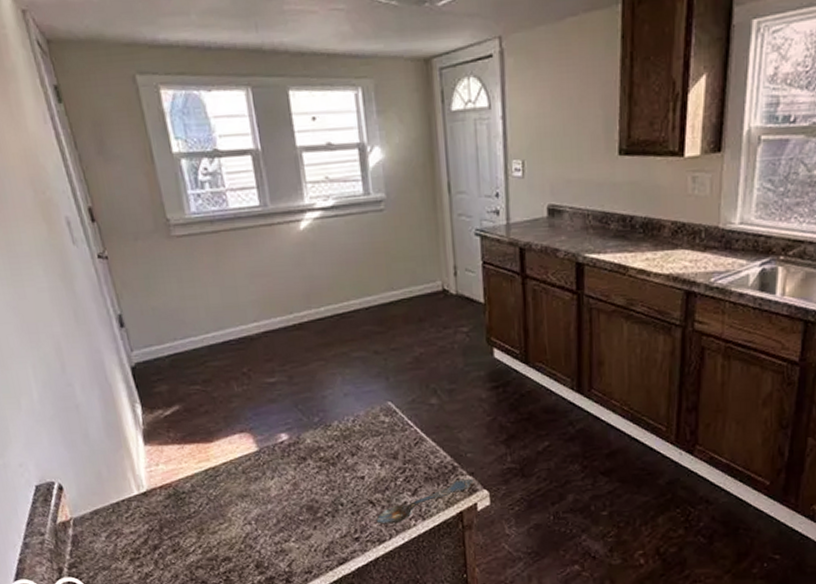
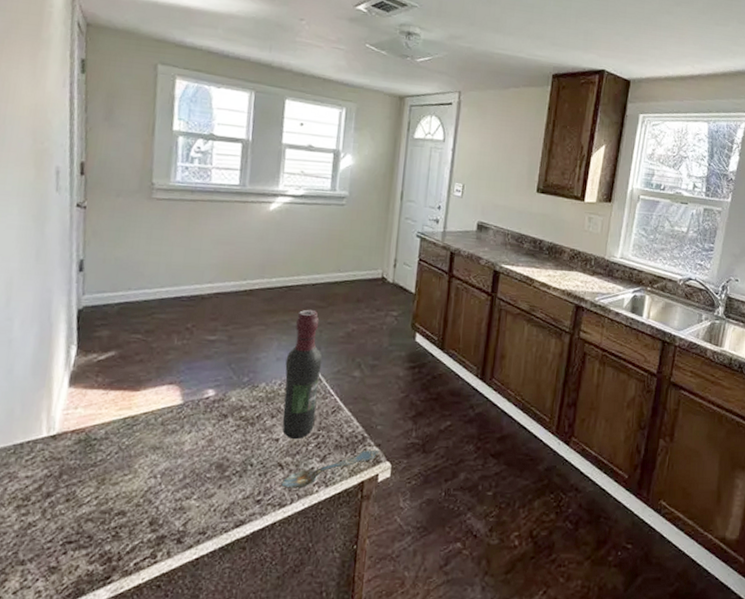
wine bottle: none [354,336,399,475] -> present [282,309,323,439]

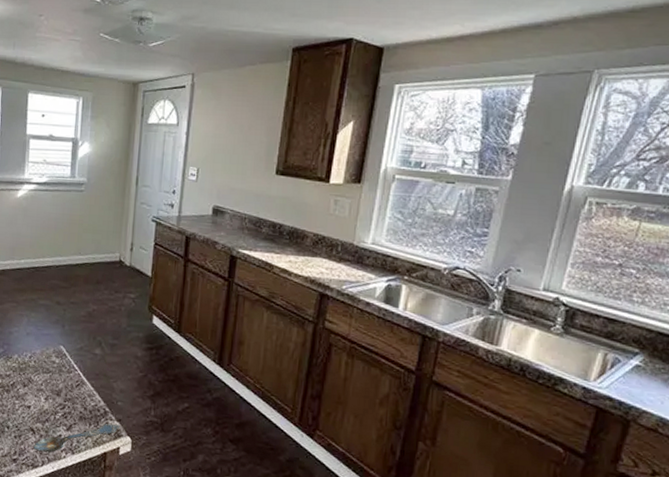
wine bottle: present [282,309,323,439] -> none [33,289,67,408]

